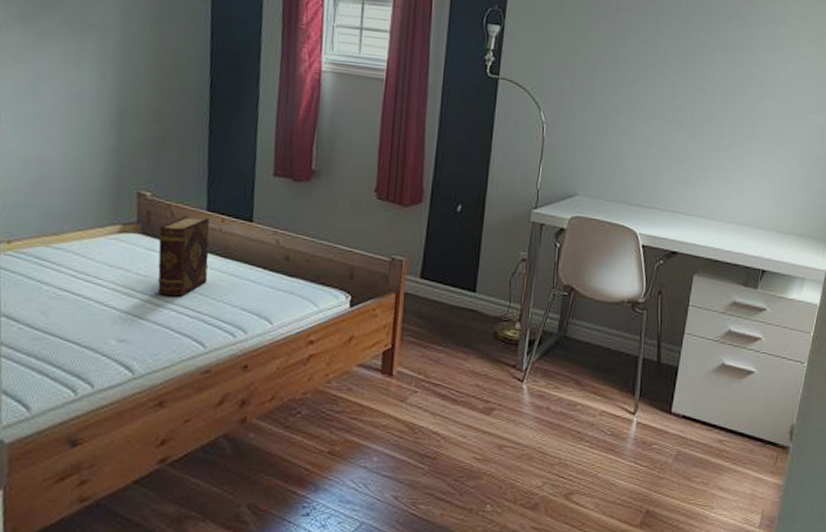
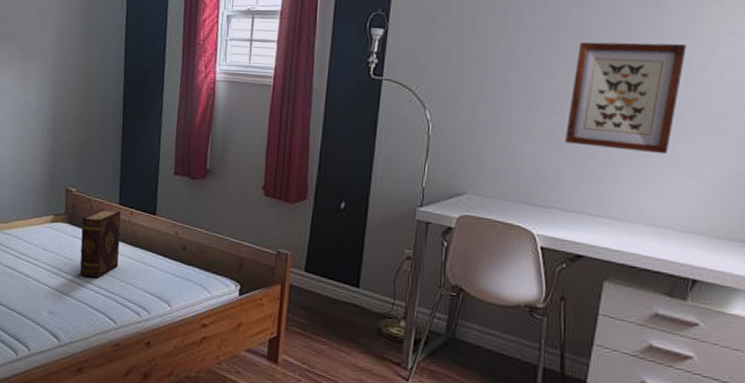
wall art: none [664,51,762,158] -> present [565,42,687,155]

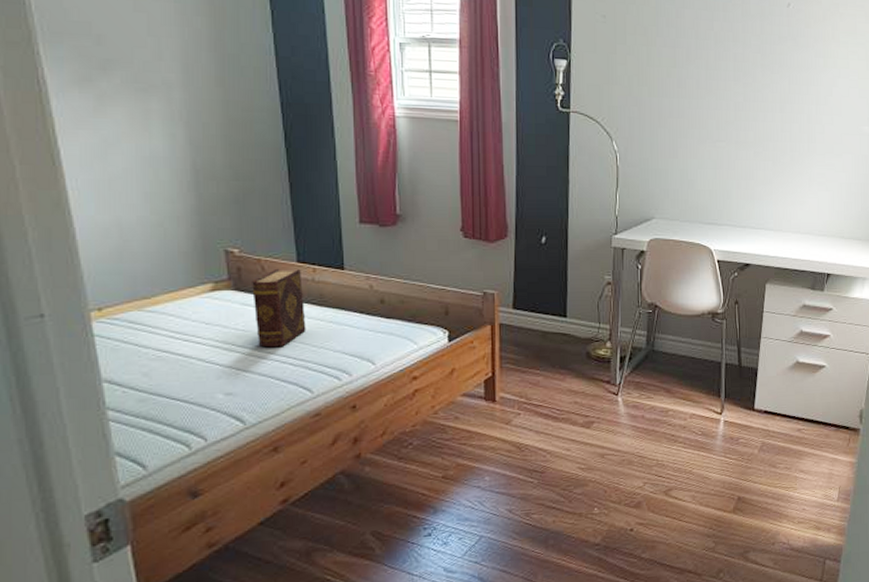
wall art: present [565,42,687,155] -> none [730,74,816,172]

